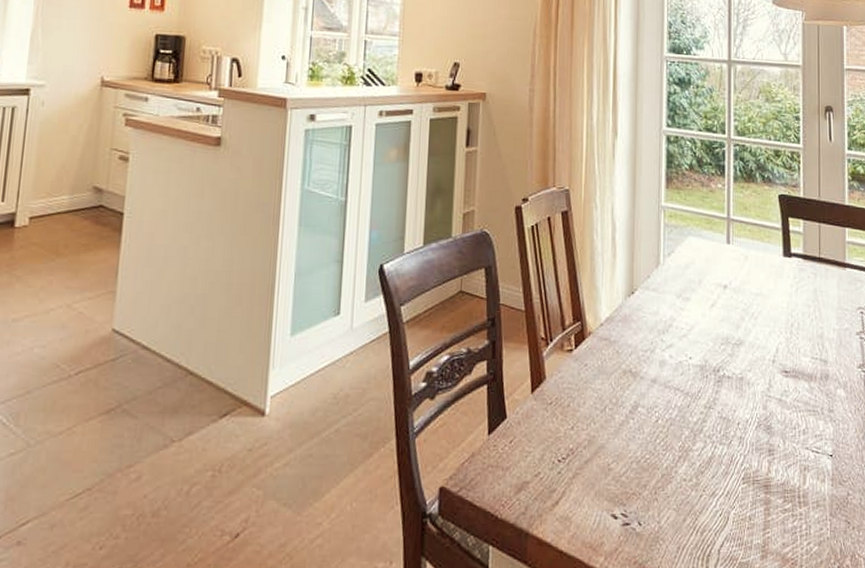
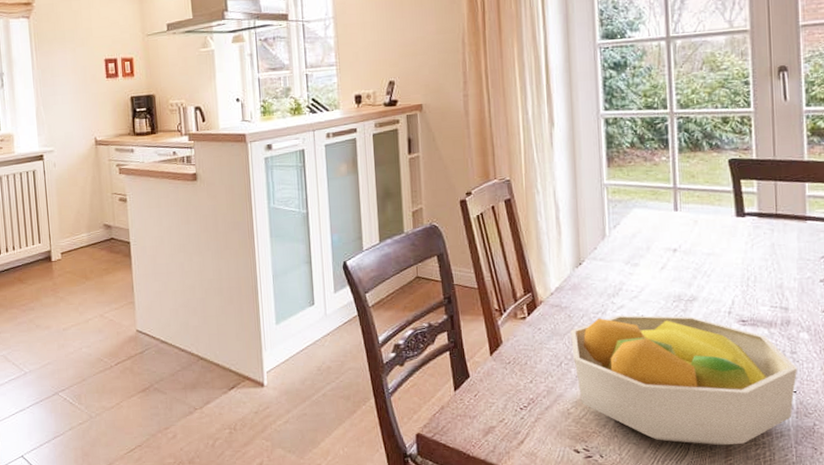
fruit bowl: none [617,355,835,515] -> present [571,315,798,446]

